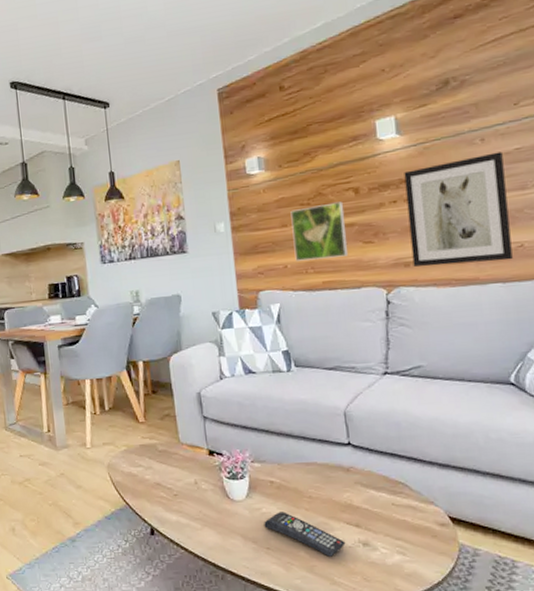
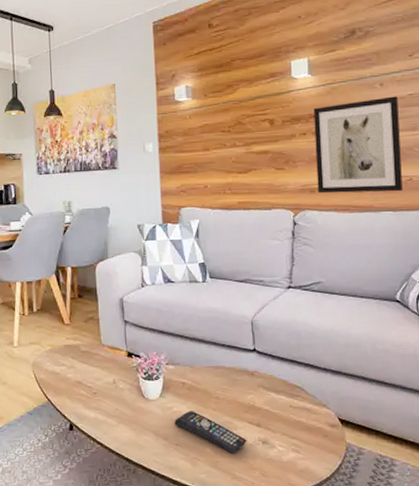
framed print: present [290,201,349,261] -> none [213,131,262,182]

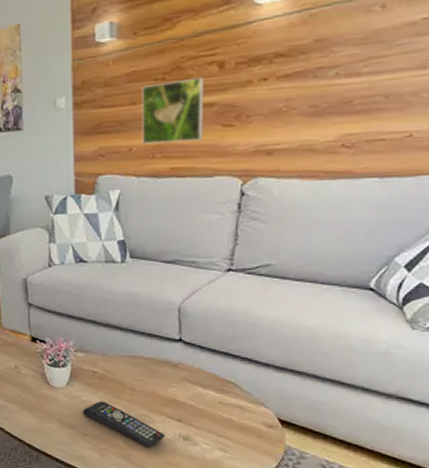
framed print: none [213,131,262,182] -> present [142,77,205,144]
wall art: present [313,96,403,194] -> none [277,21,406,156]

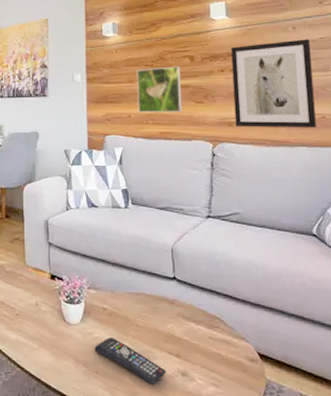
wall art: none [277,21,406,156] -> present [231,39,316,128]

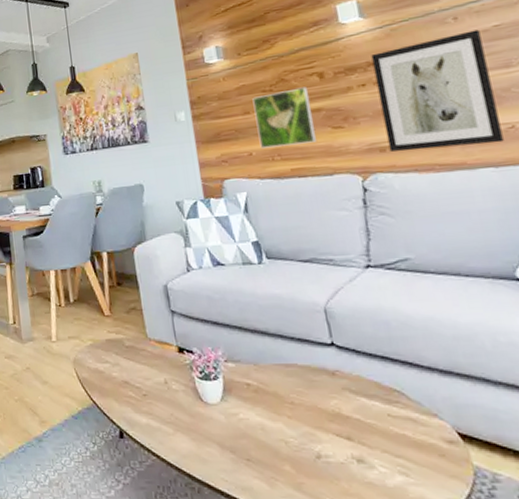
remote control: present [95,337,166,384] -> none [242,418,337,473]

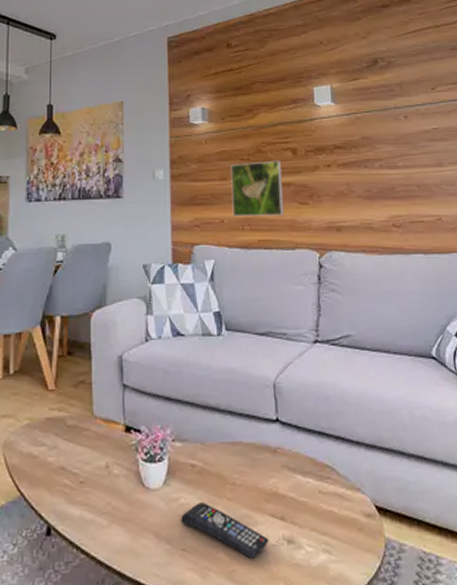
remote control: none [242,418,337,473] -> present [181,502,269,559]
wall art: present [371,29,504,152] -> none [338,130,433,233]

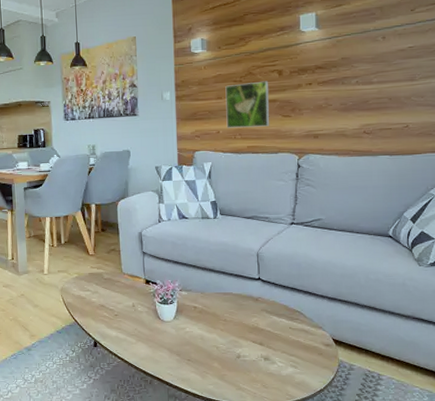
remote control: present [181,502,269,559] -> none [187,331,251,368]

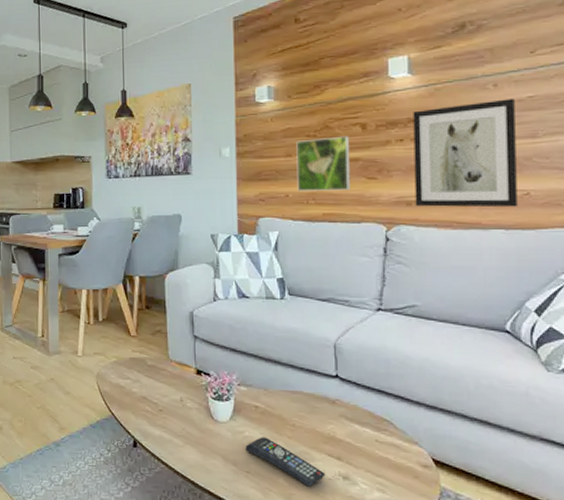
remote control: none [187,331,251,368] -> present [245,437,326,487]
wall art: none [319,48,399,139] -> present [413,98,517,208]

